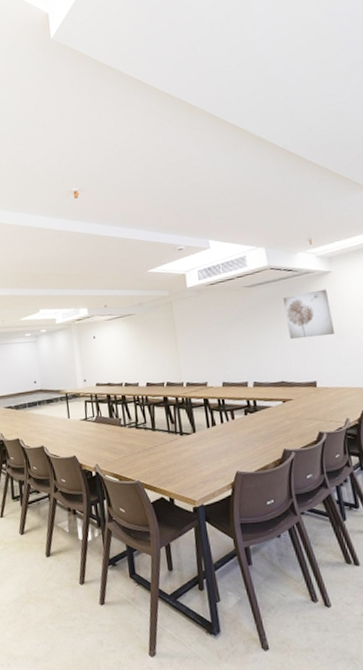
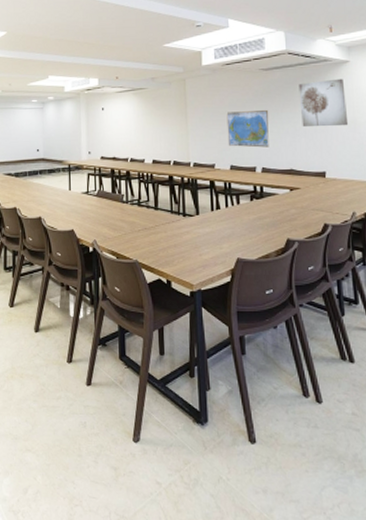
world map: none [214,325,259,364] -> present [226,109,269,148]

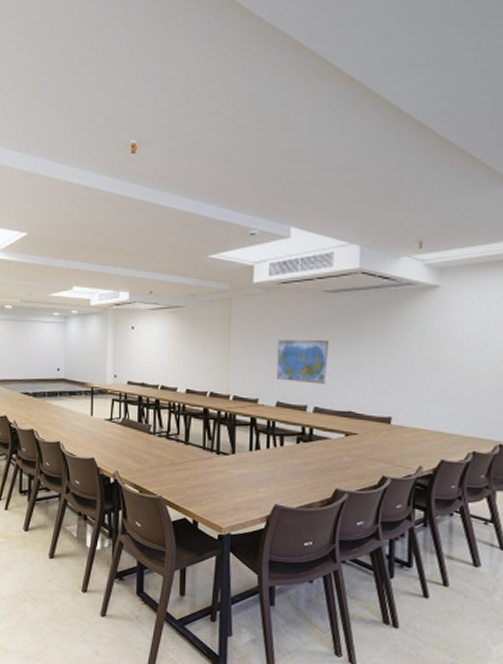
wall art: present [298,78,349,127] -> none [369,307,429,366]

